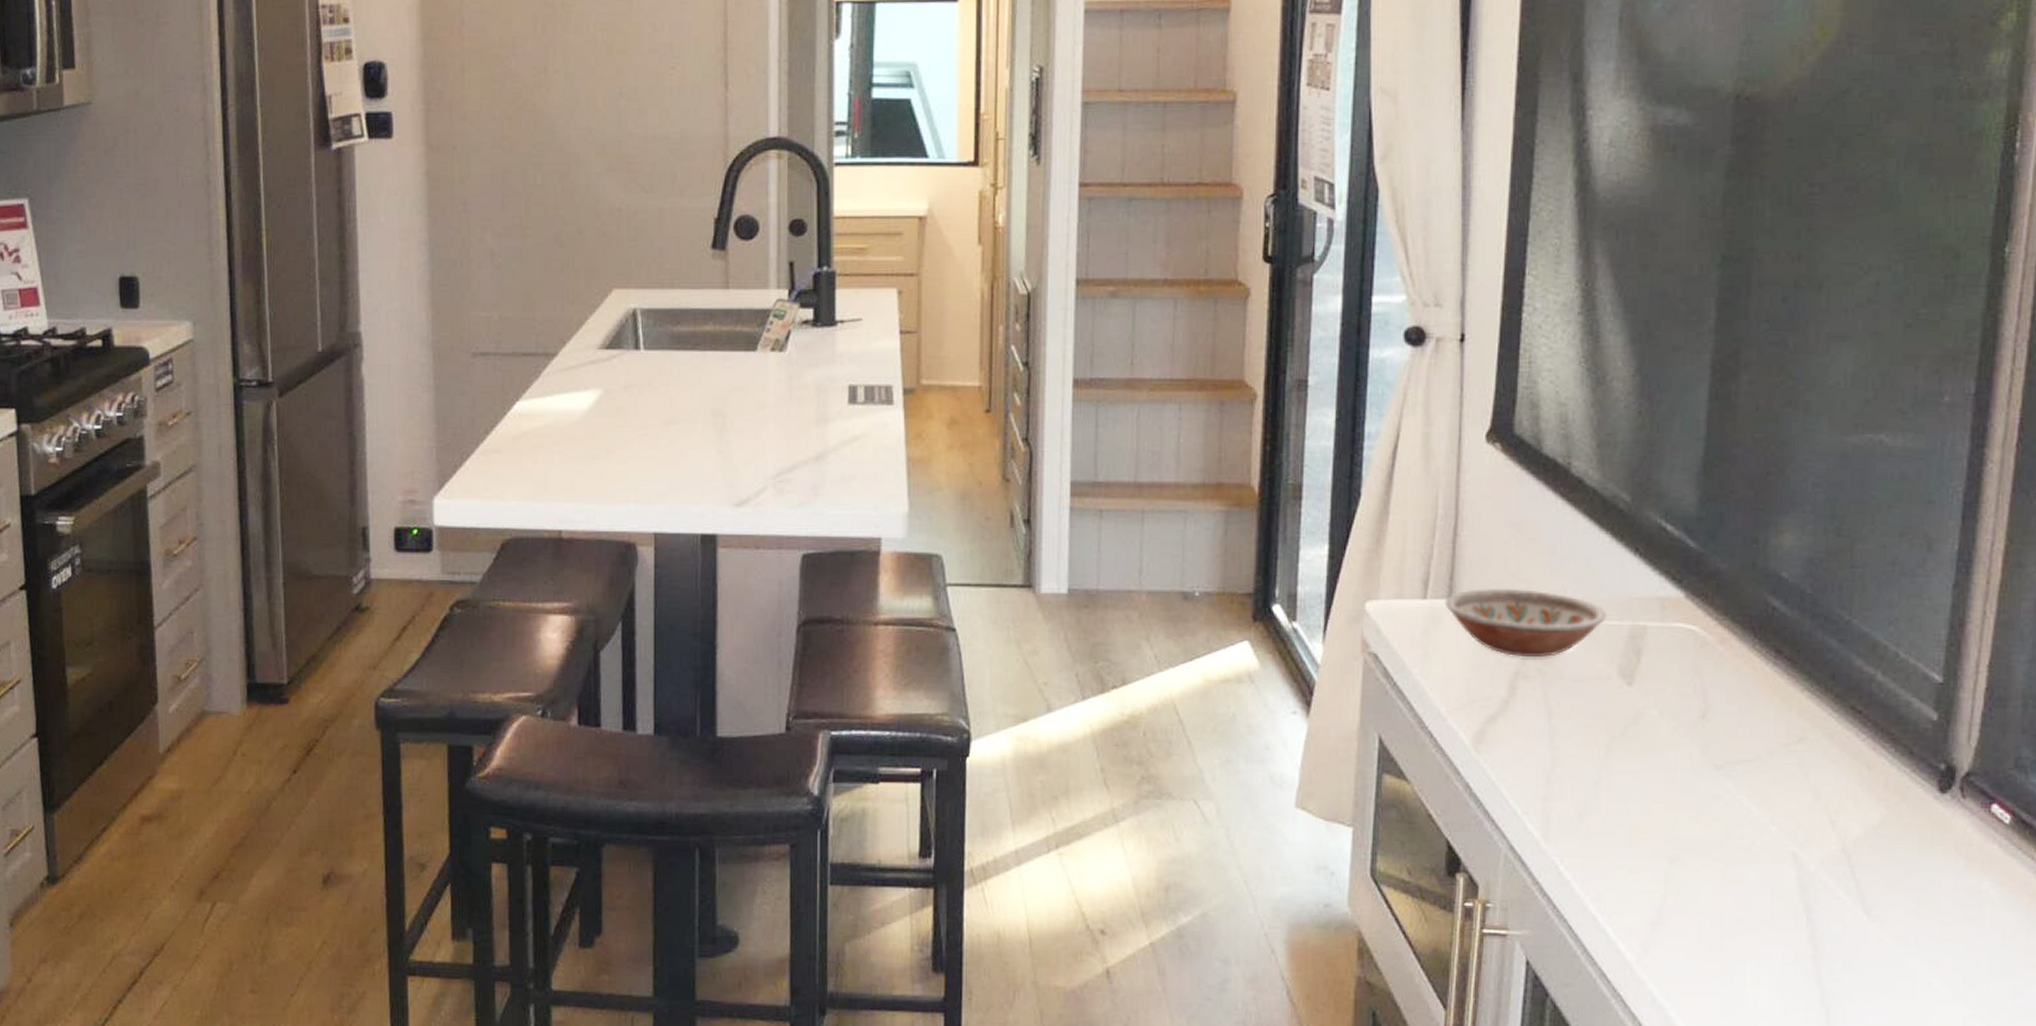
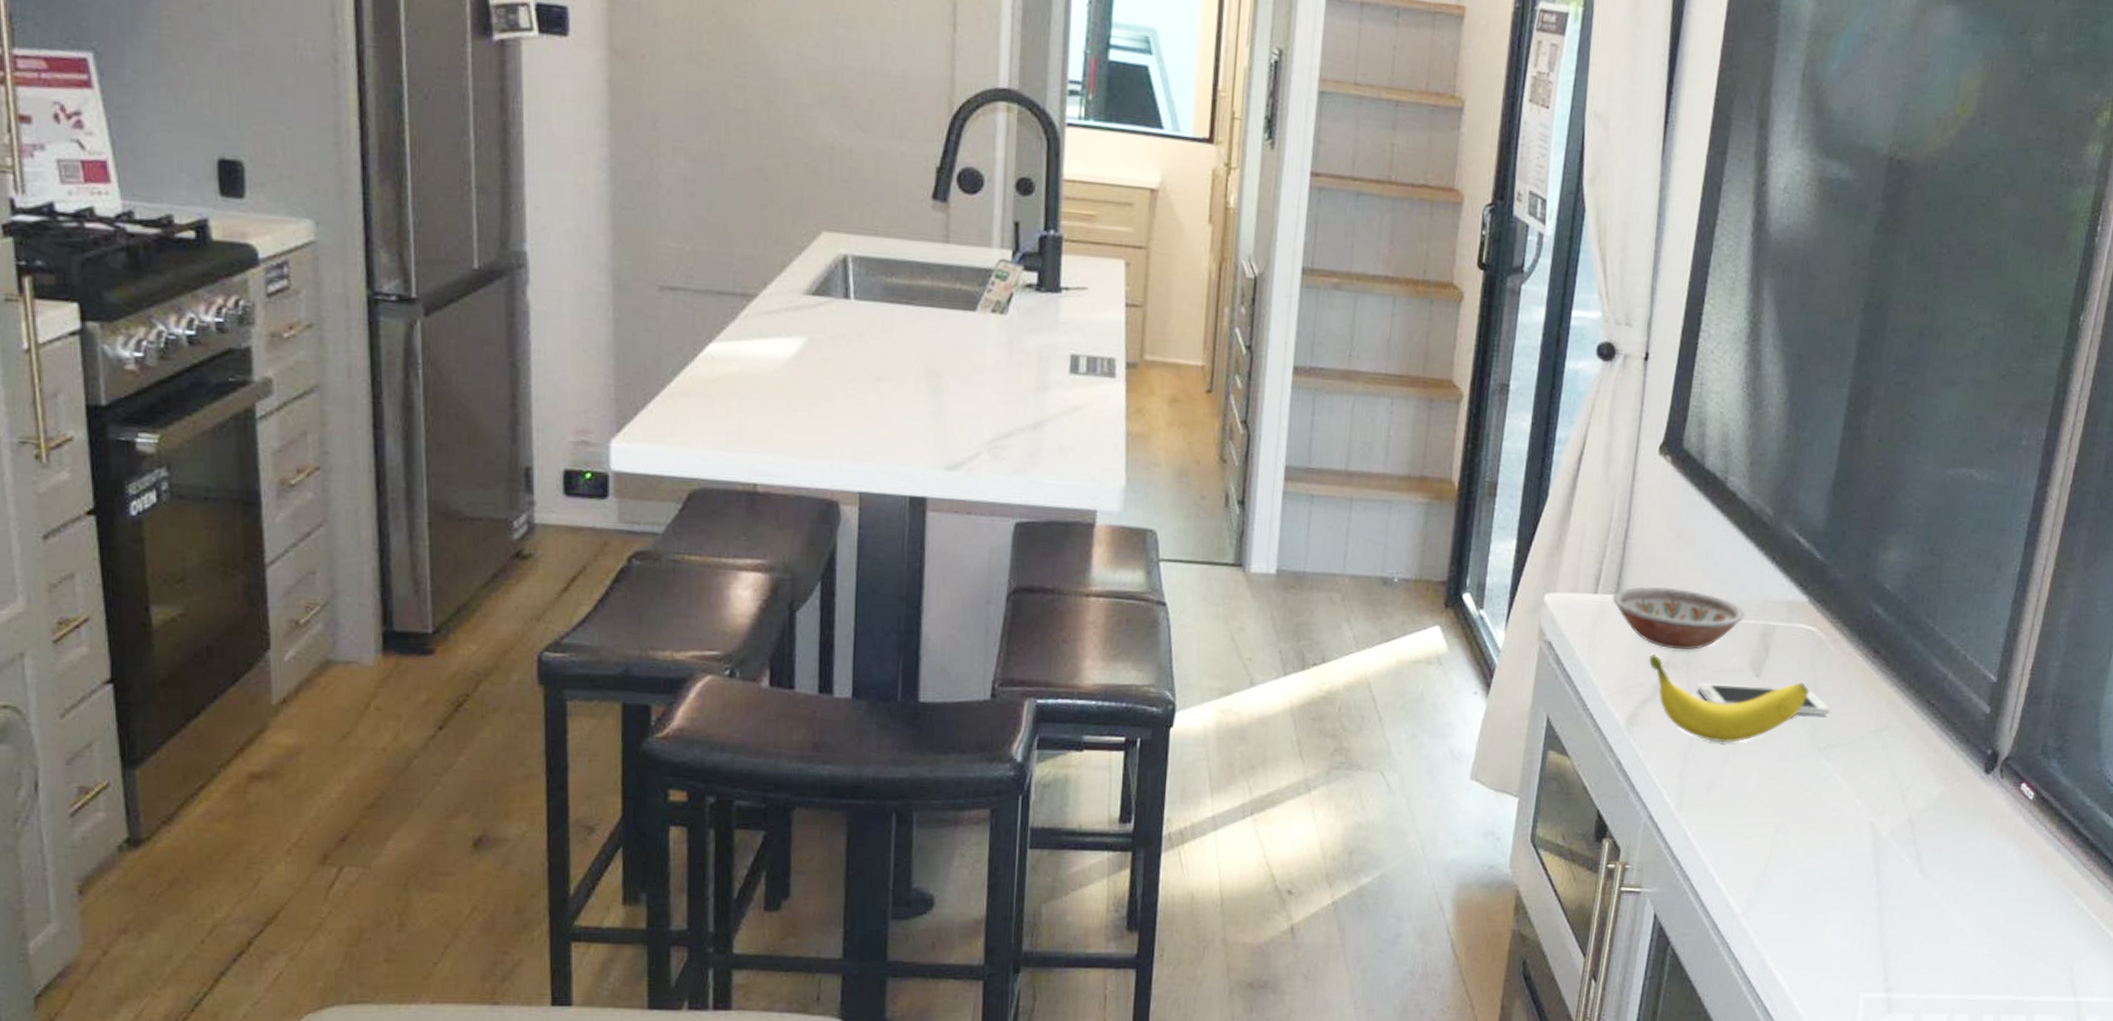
banana: none [1495,663,1696,762] -> present [1649,653,1809,743]
smartphone: none [1557,694,1726,727] -> present [1698,683,1831,715]

